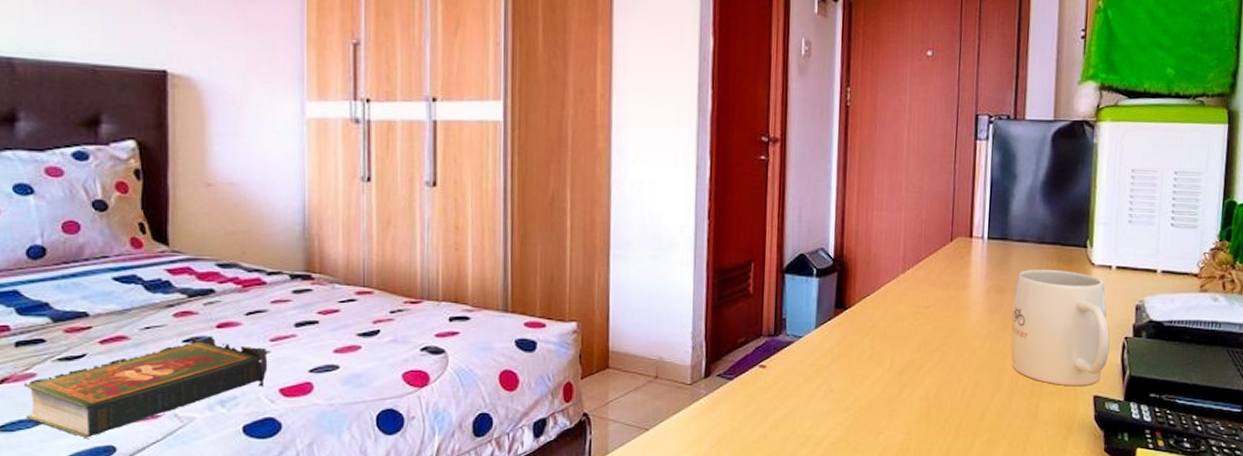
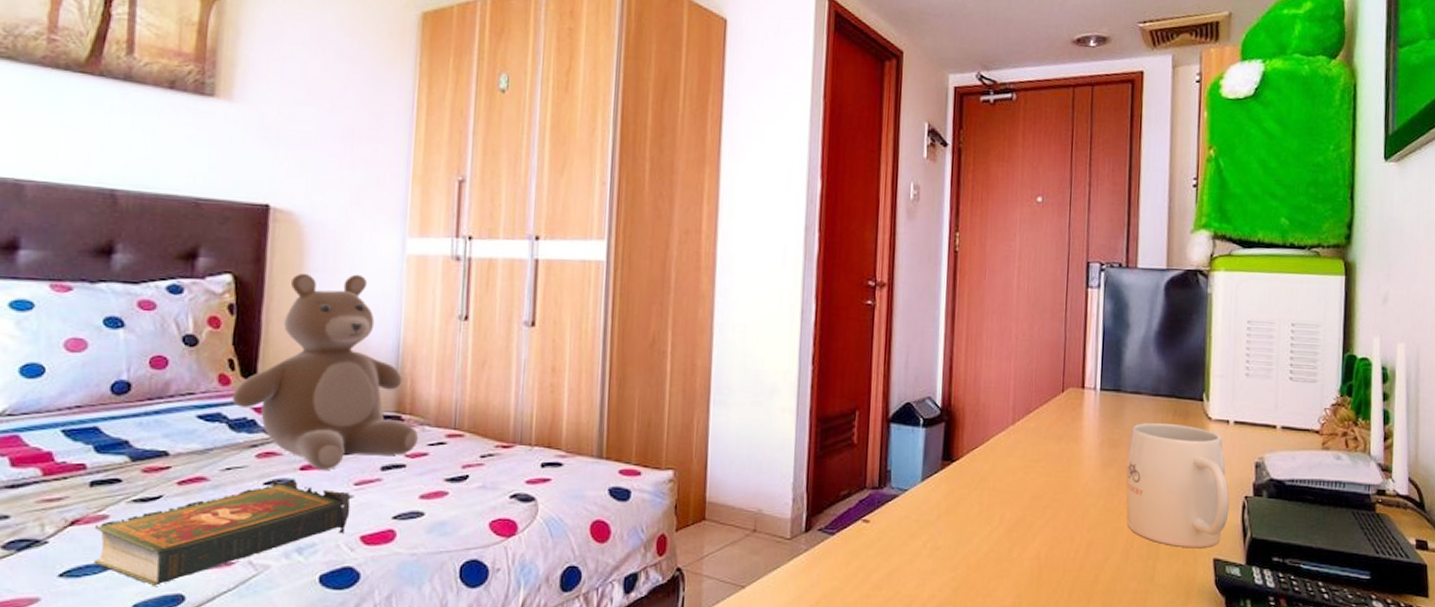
bear: none [146,137,330,327] -> present [232,273,419,470]

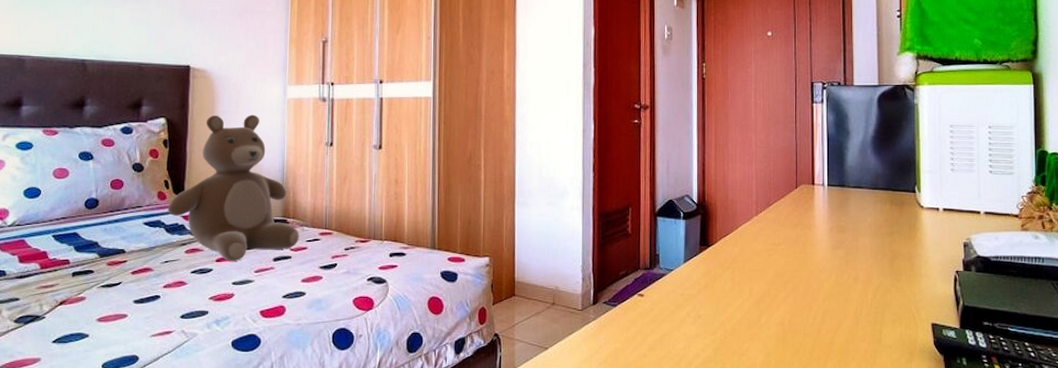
book: present [93,479,351,587] -> none [75,268,253,350]
mug: present [1125,422,1230,548] -> none [852,211,943,314]

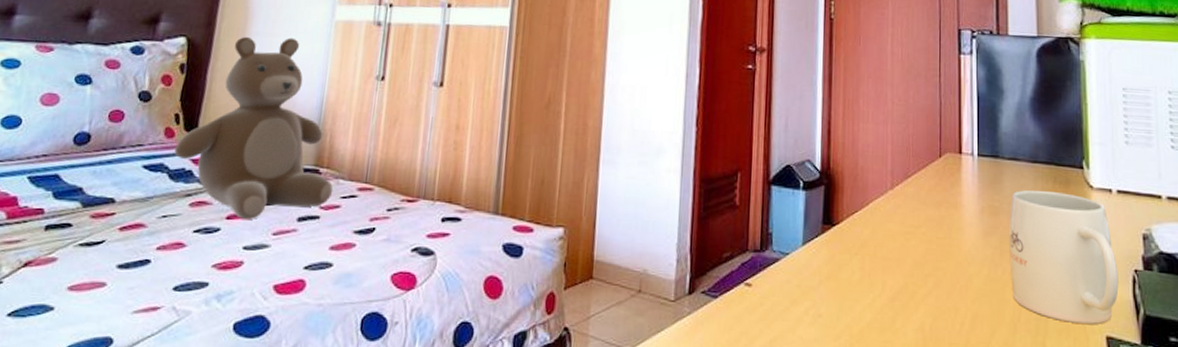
mug: none [852,211,943,314] -> present [1008,190,1119,324]

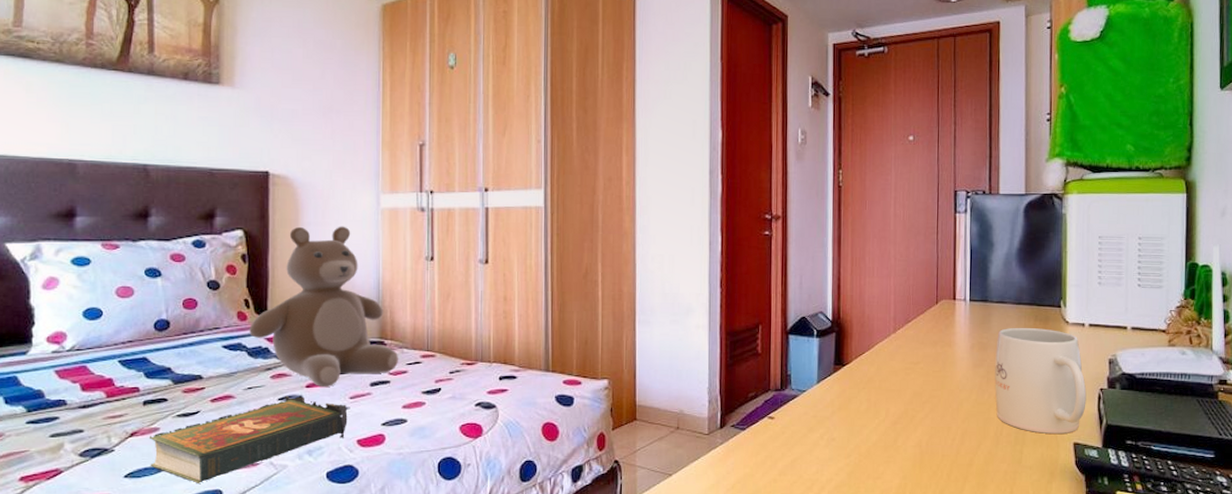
book: none [38,227,268,330] -> present [149,395,348,485]

